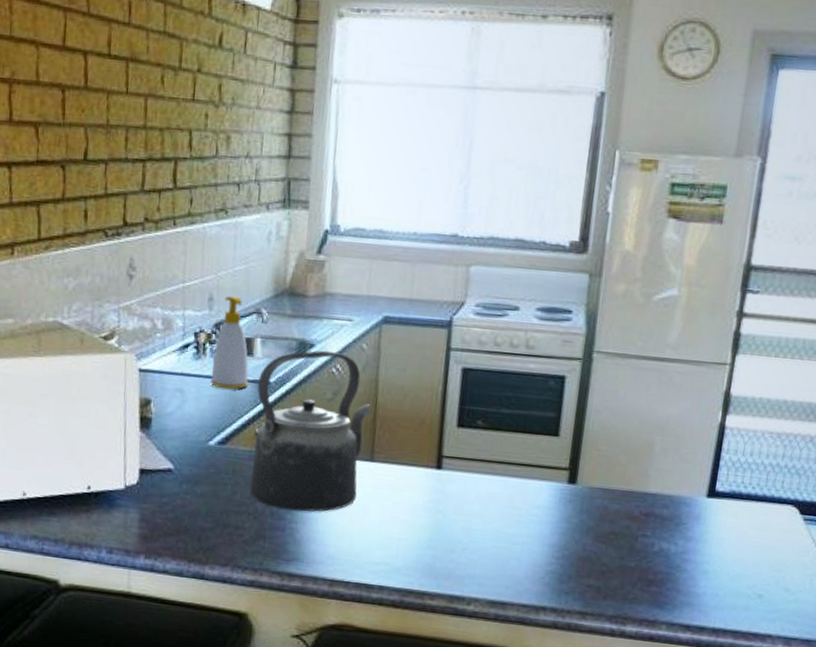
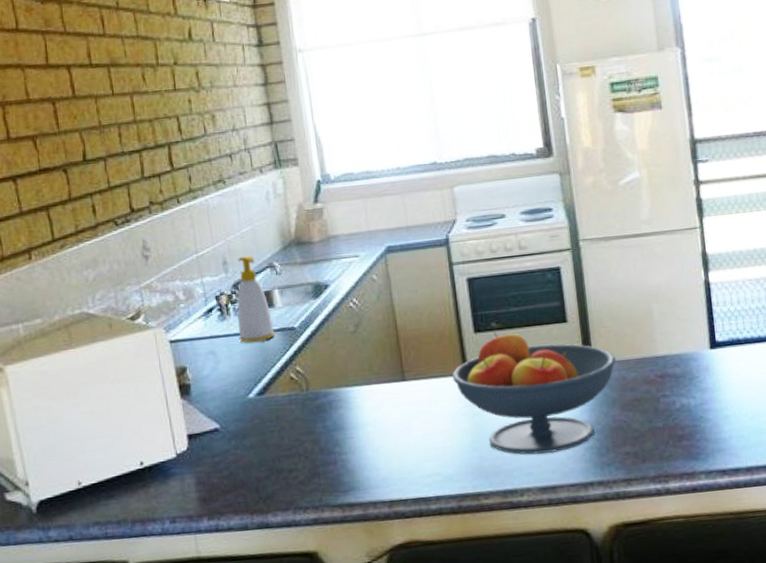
kettle: present [249,350,371,512] -> none [283,287,397,444]
fruit bowl: none [423,431,602,569] -> present [451,332,616,455]

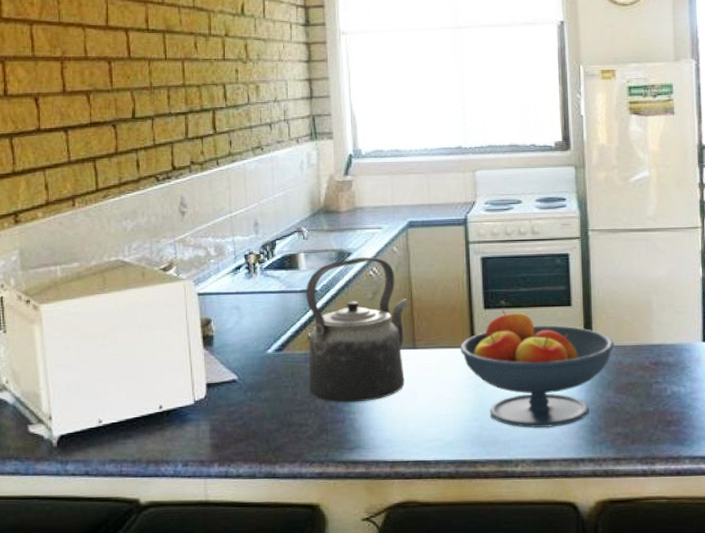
soap bottle: present [236,255,275,343] -> none [263,219,297,302]
kettle: none [283,287,397,444] -> present [306,256,408,403]

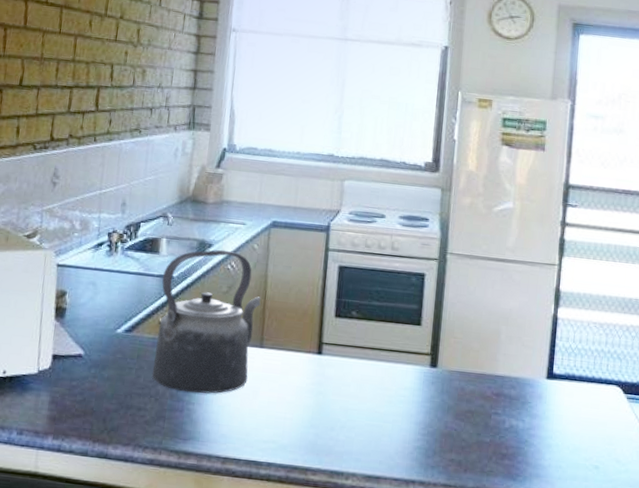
fruit bowl: present [459,310,614,428] -> none [306,321,459,445]

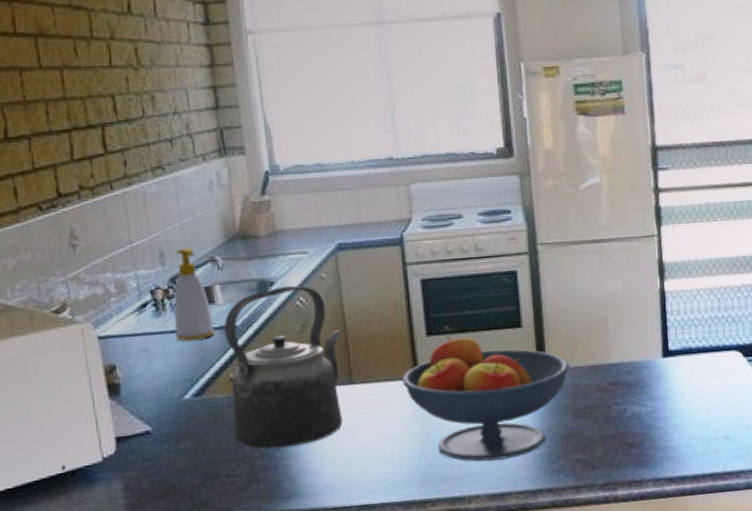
soap bottle: none [120,201,155,283] -> present [173,248,215,341]
fruit bowl: none [306,321,459,445] -> present [401,336,570,461]

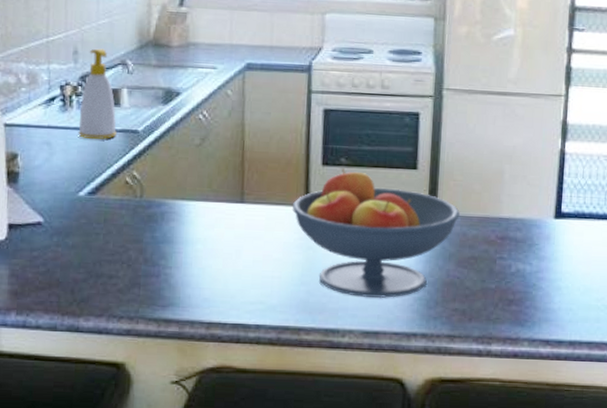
kettle: present [224,285,343,448] -> none [122,98,239,257]

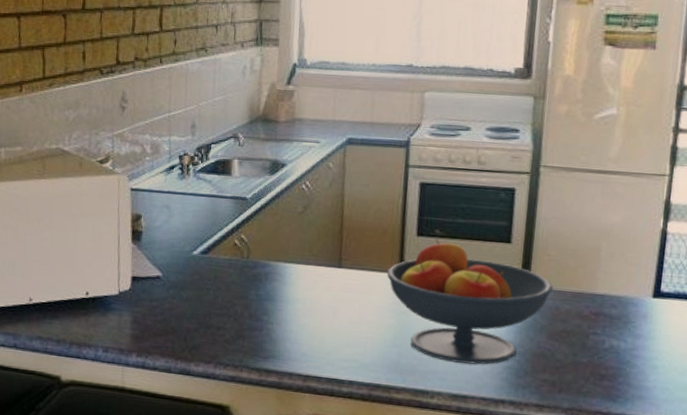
soap bottle: present [78,48,117,140] -> none [193,123,227,205]

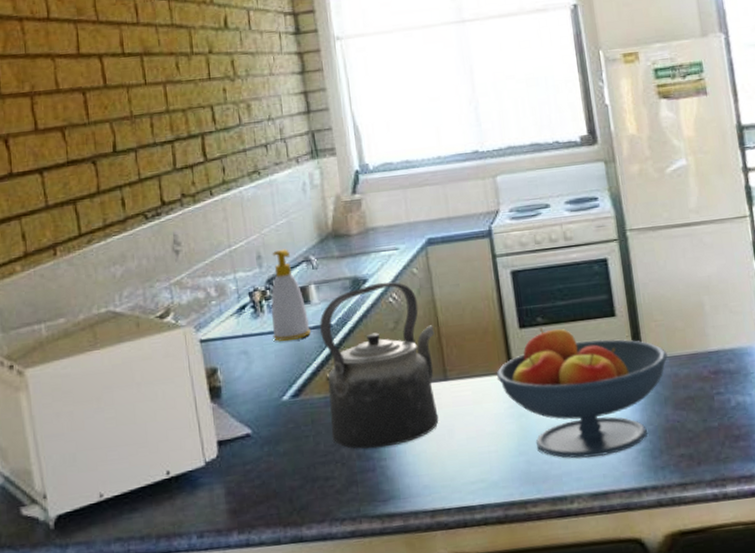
soap bottle: none [193,123,227,205] -> present [270,249,311,342]
kettle: none [230,169,338,314] -> present [320,282,439,449]

